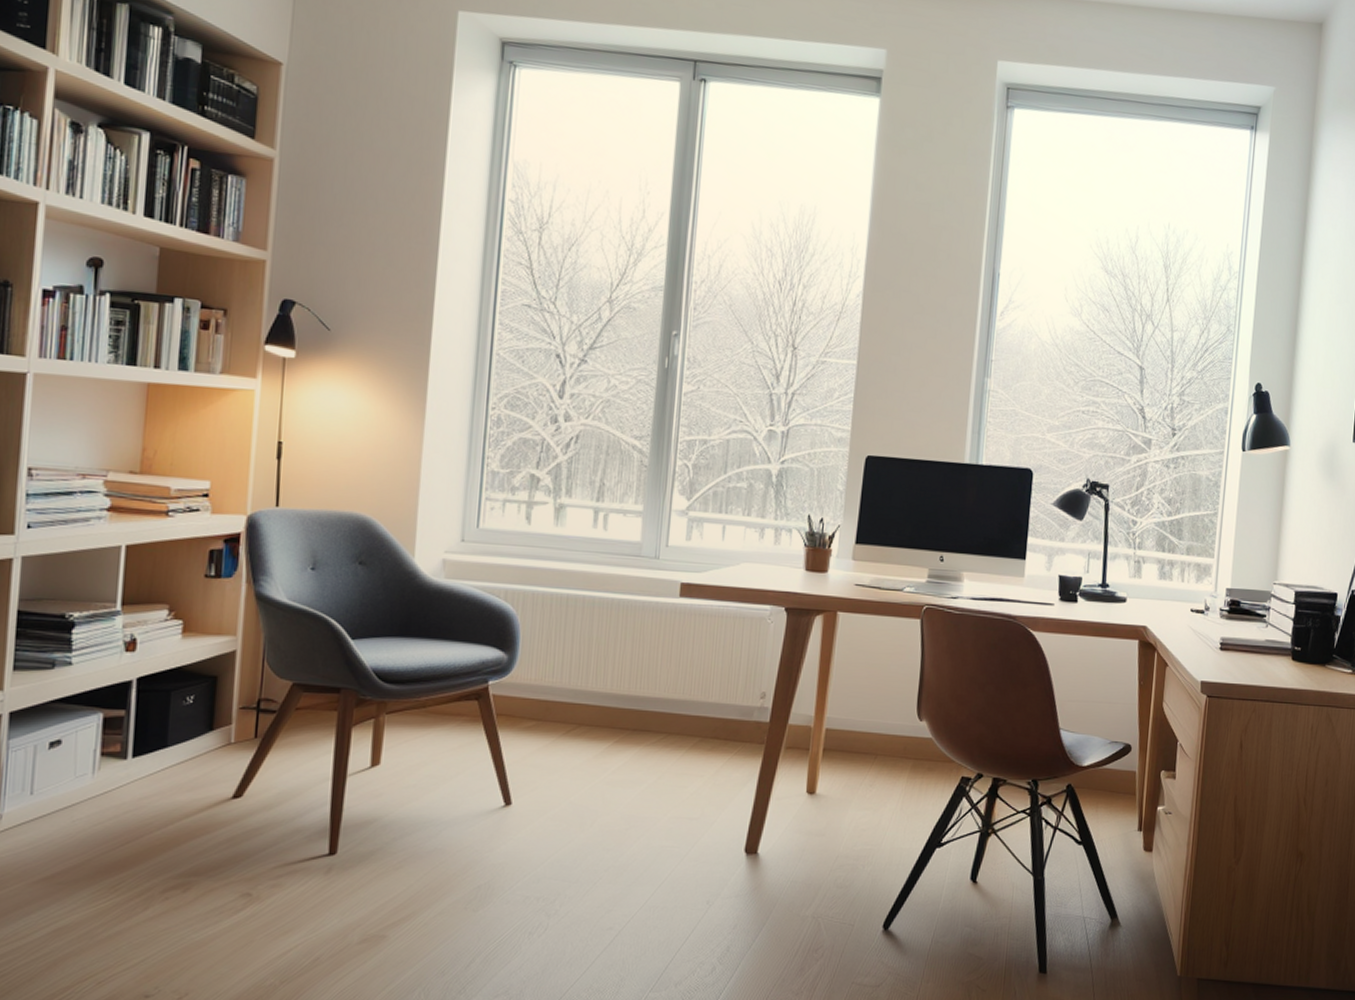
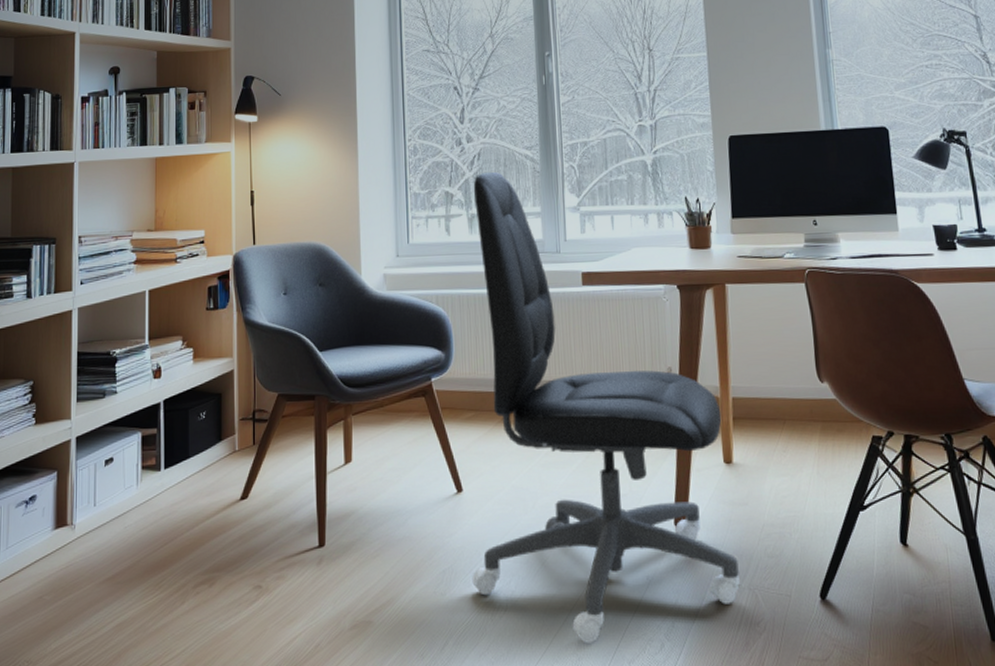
office chair: none [511,457,812,965] -> present [472,171,740,643]

